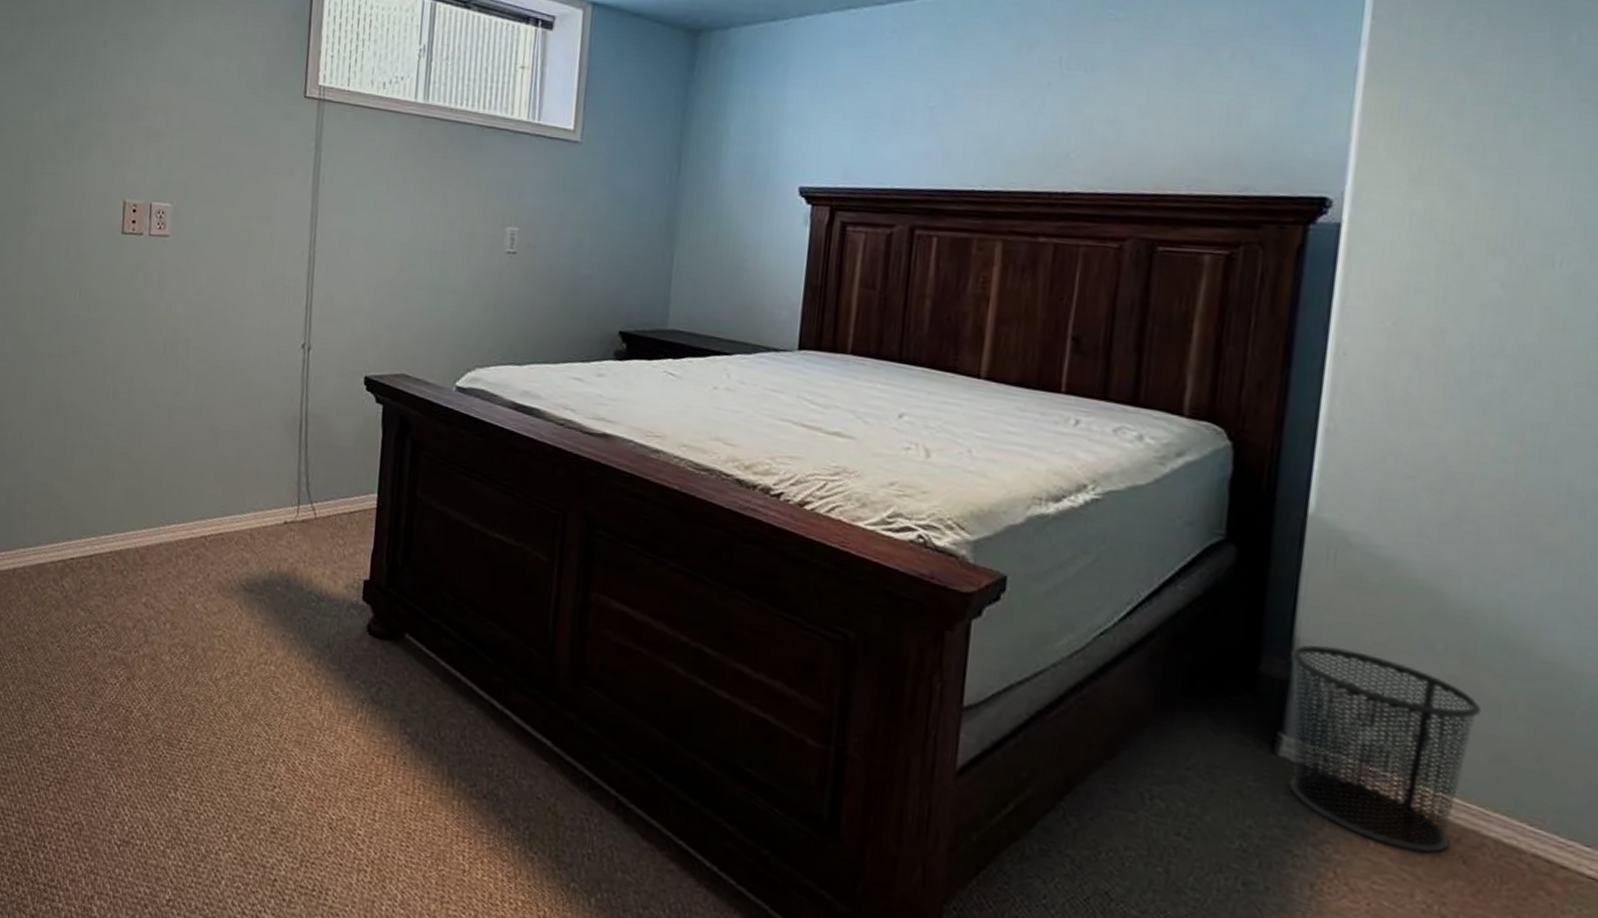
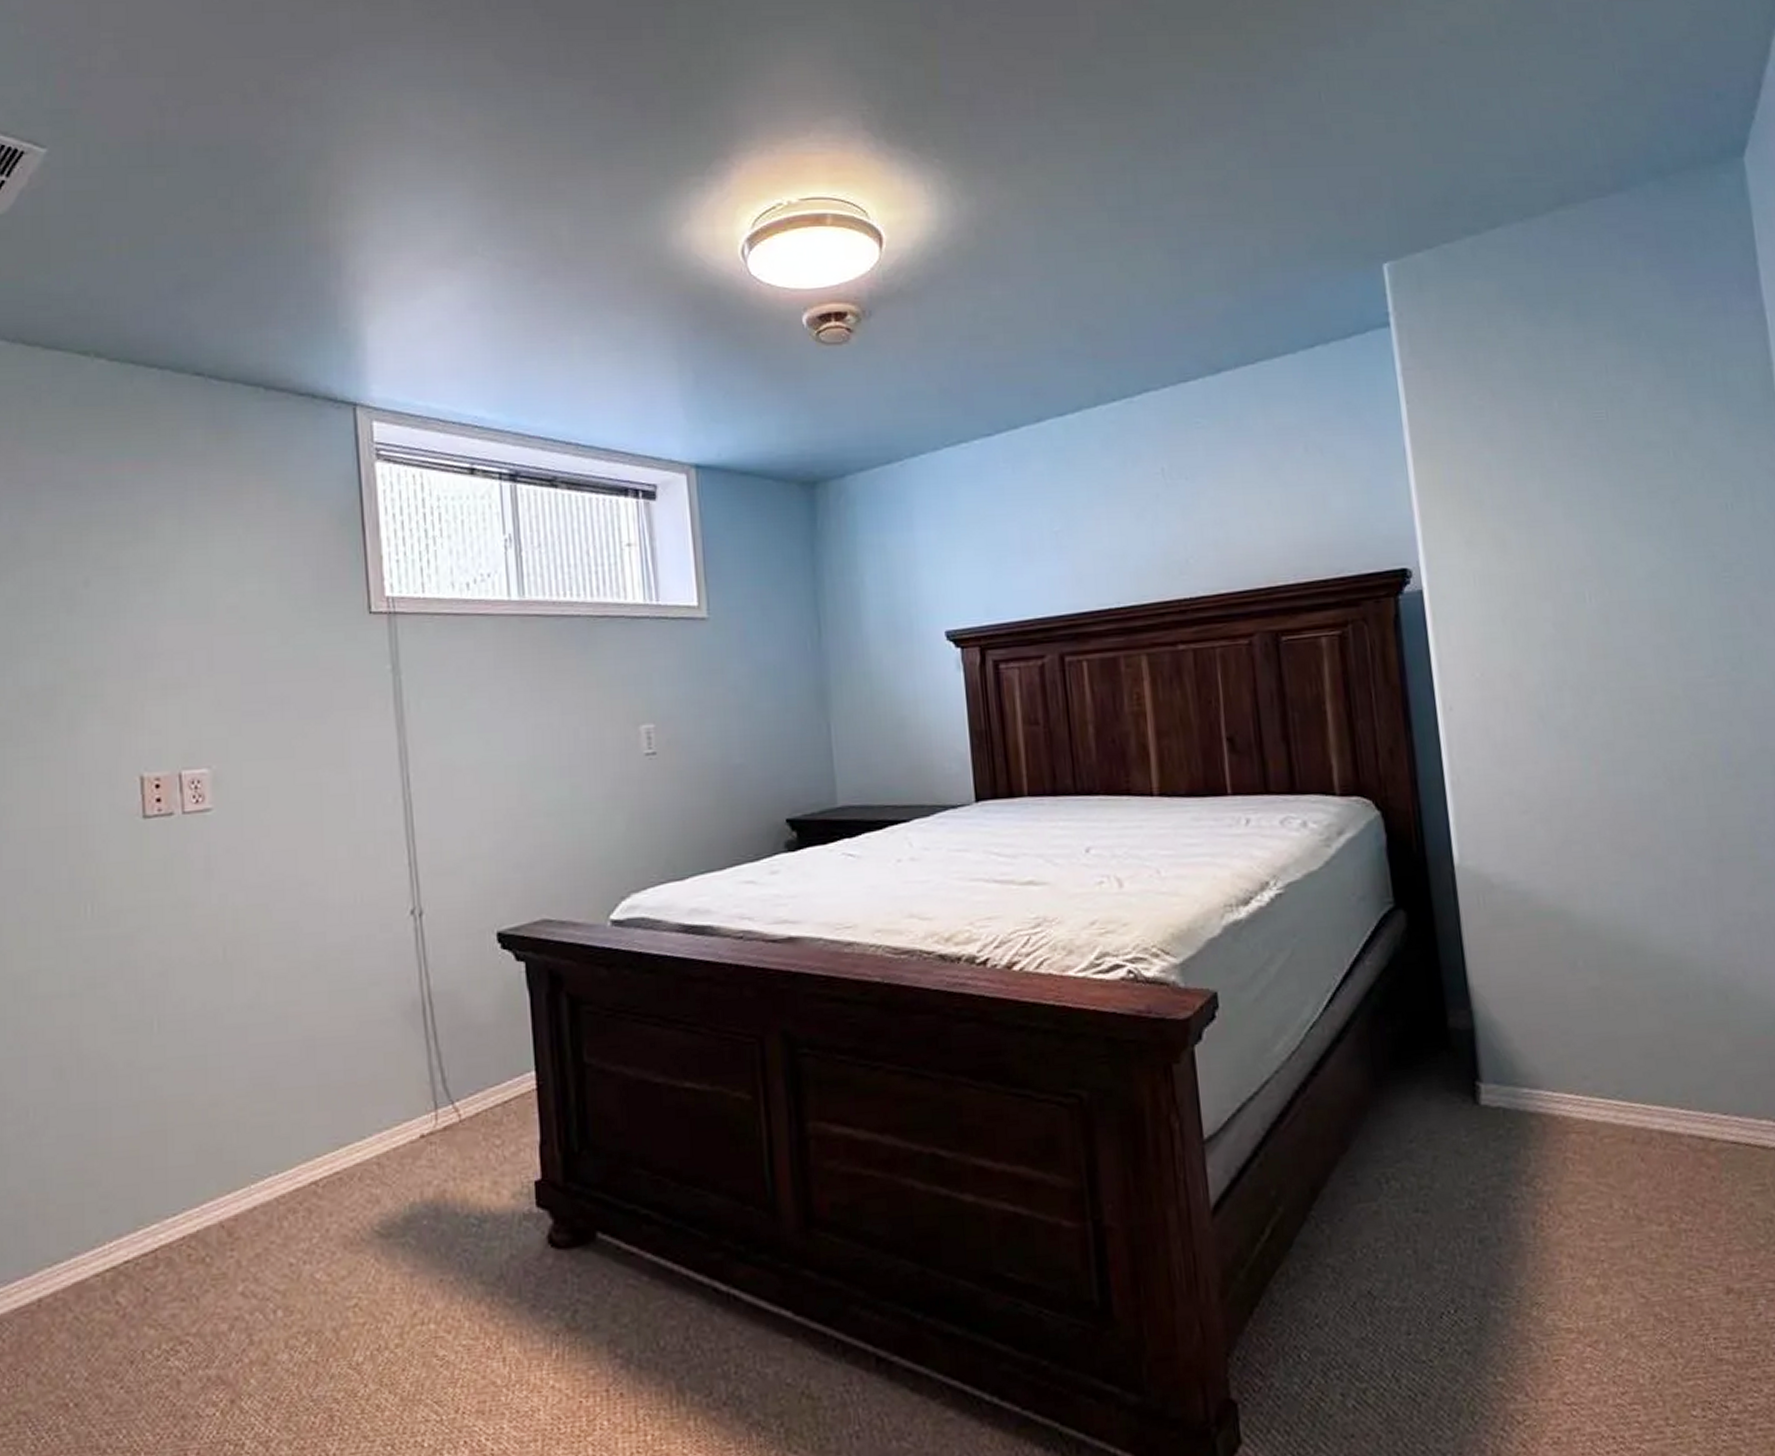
waste bin: present [1289,644,1482,853] -> none [1470,985,1628,1164]

